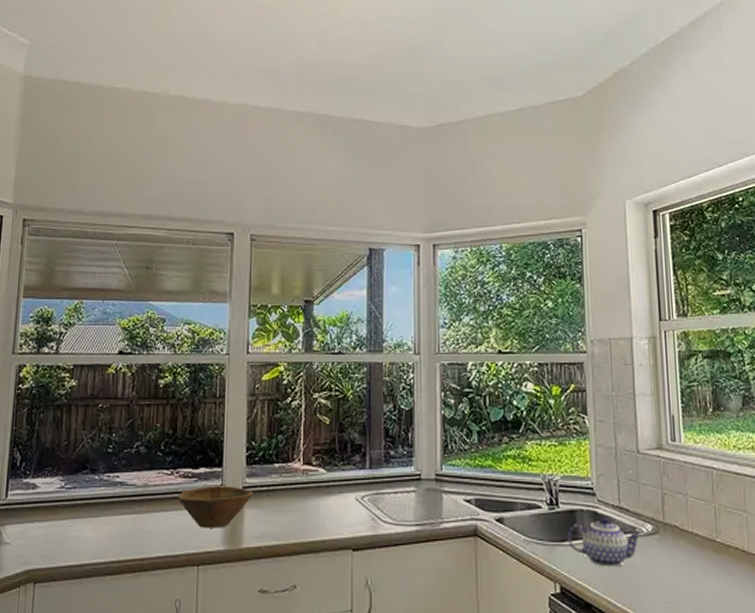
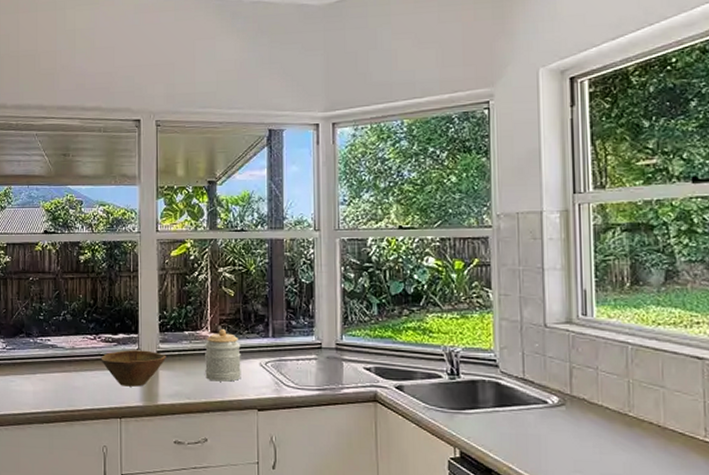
jar: none [296,461,336,519] -> present [205,329,241,382]
teapot: present [567,516,643,567] -> none [468,387,548,436]

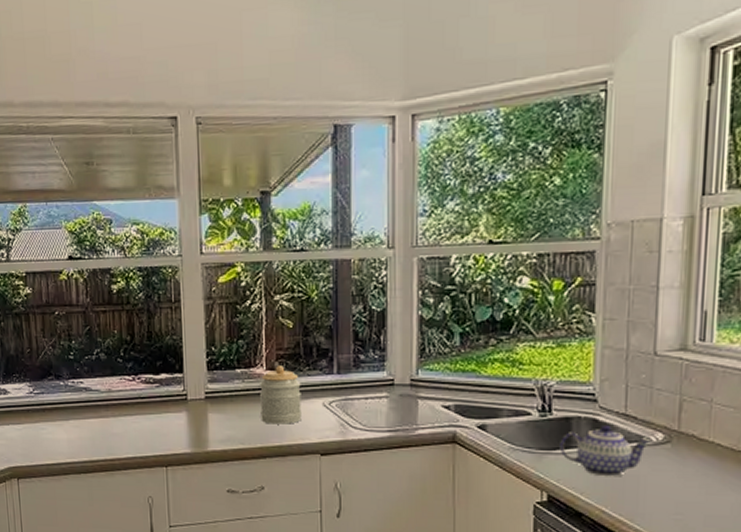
bowl: present [101,350,166,387] -> none [141,391,216,432]
teapot: none [468,387,548,436] -> present [559,424,651,477]

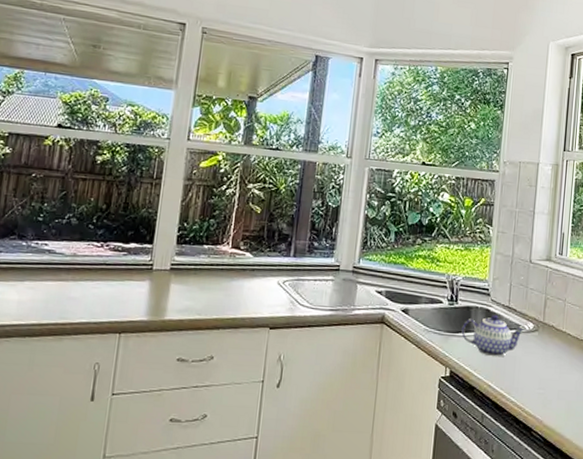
jar: present [260,366,302,424] -> none [220,245,261,299]

